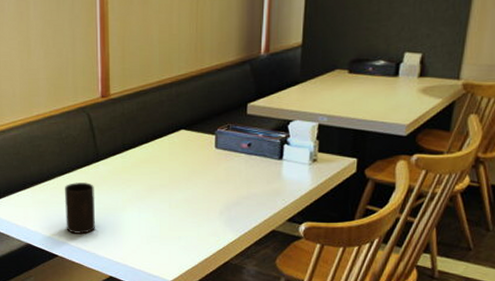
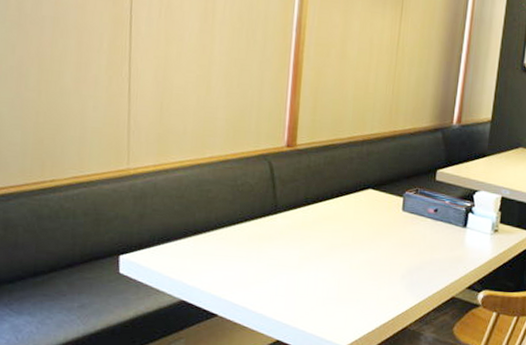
cup: present [64,183,95,234] -> none [231,234,269,292]

